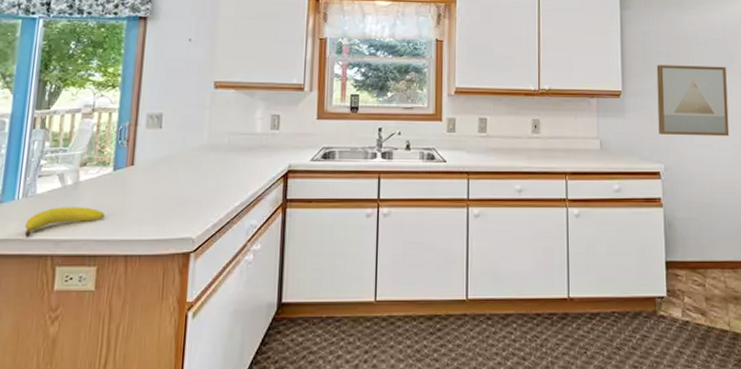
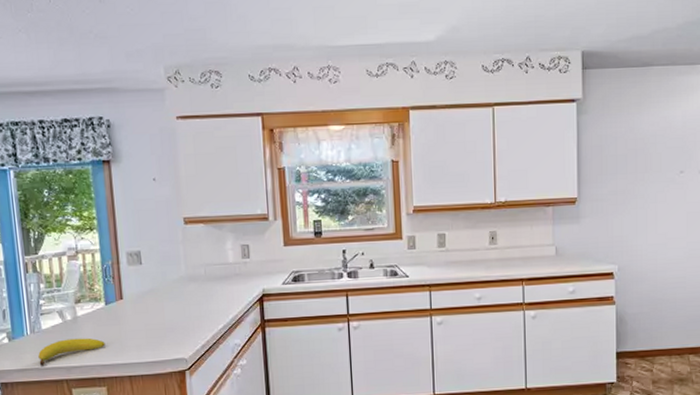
wall art: present [656,65,730,137] -> none [613,165,684,237]

